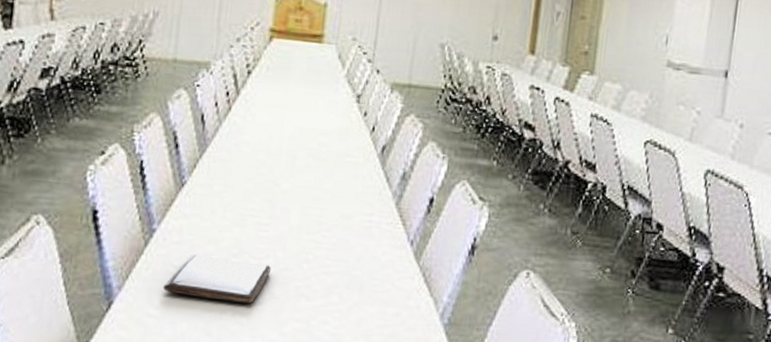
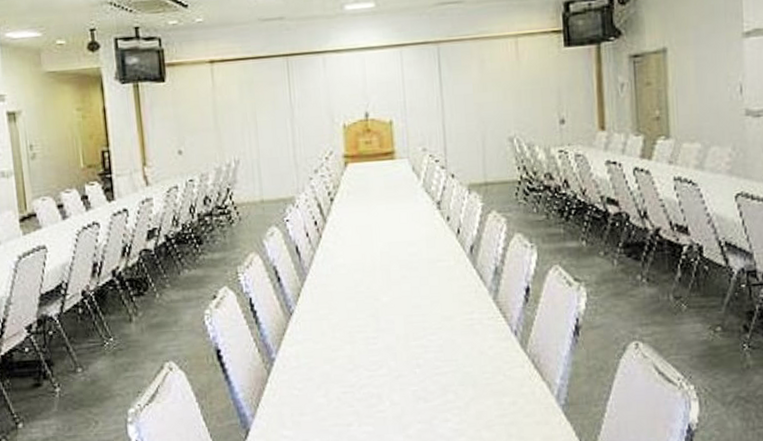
book: present [163,253,272,305] -> none [292,374,387,415]

